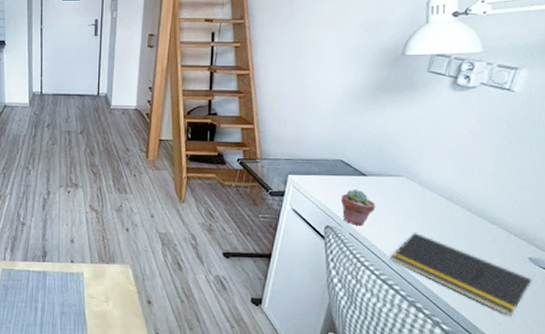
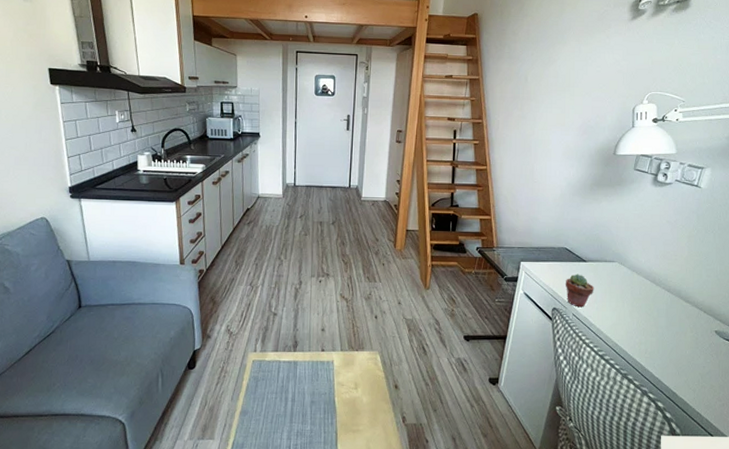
notepad: present [391,232,533,316] -> none [607,311,718,383]

